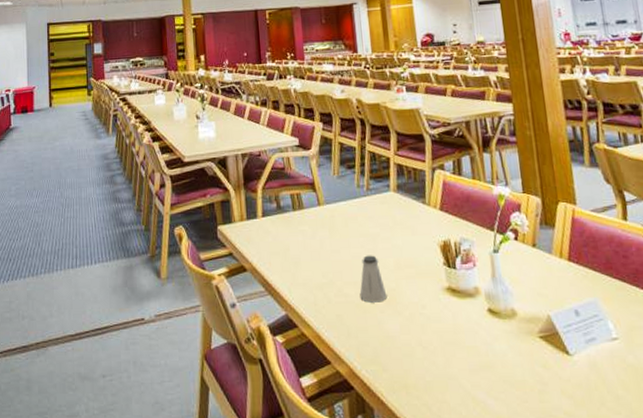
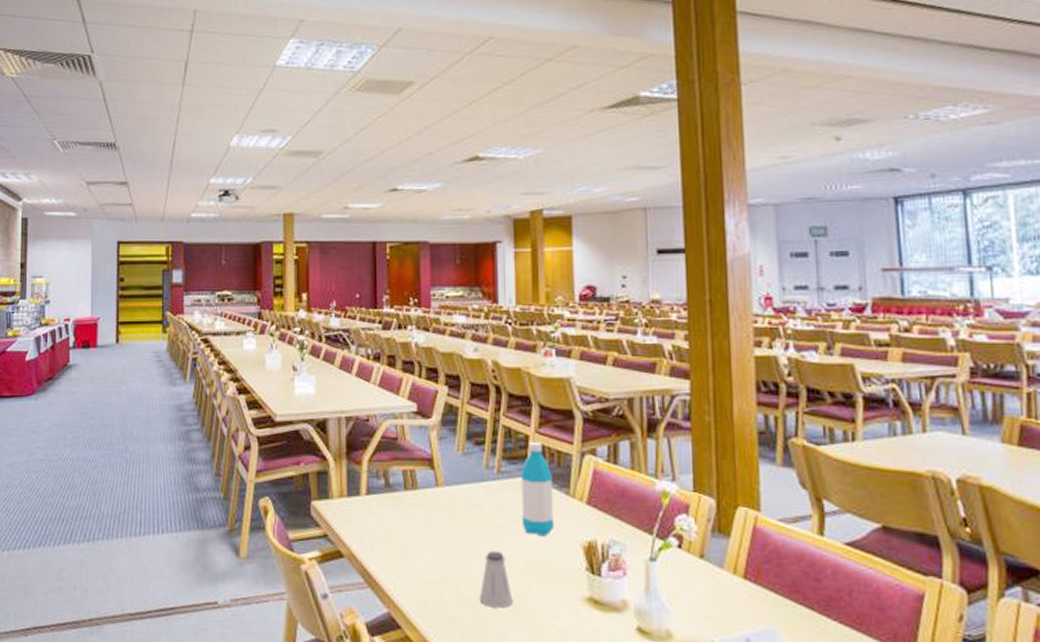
water bottle: none [385,162,416,240] -> present [520,441,555,537]

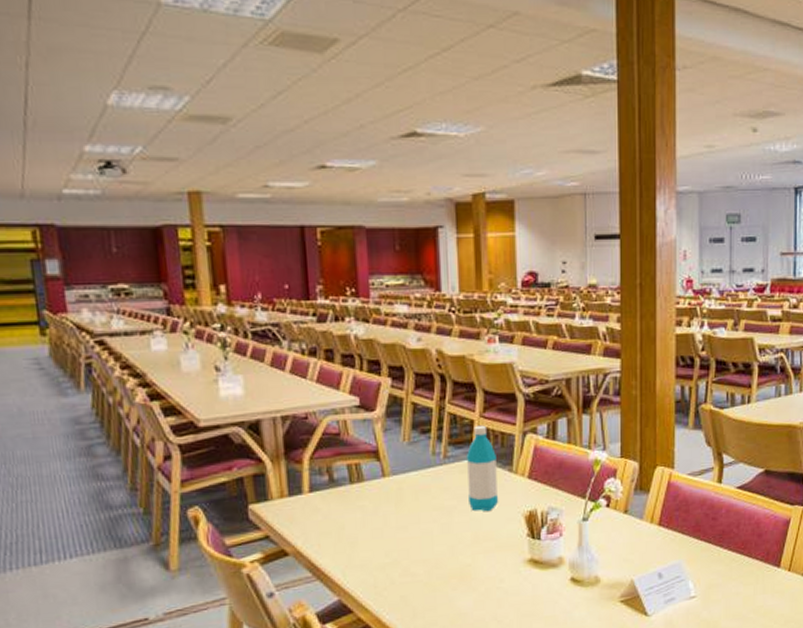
saltshaker: present [479,550,513,608] -> none [429,529,461,581]

